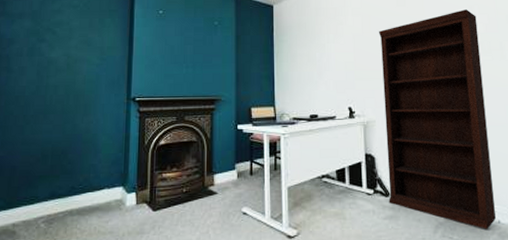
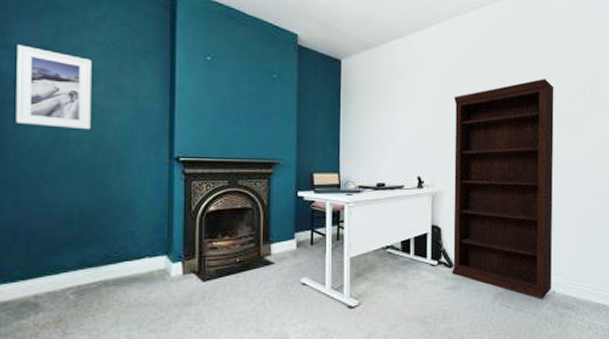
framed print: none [8,11,69,78] -> present [16,44,92,130]

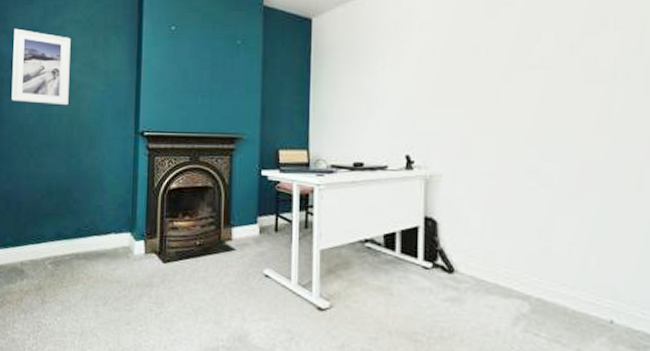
bookshelf: present [452,79,554,299] -> none [452,22,610,330]

